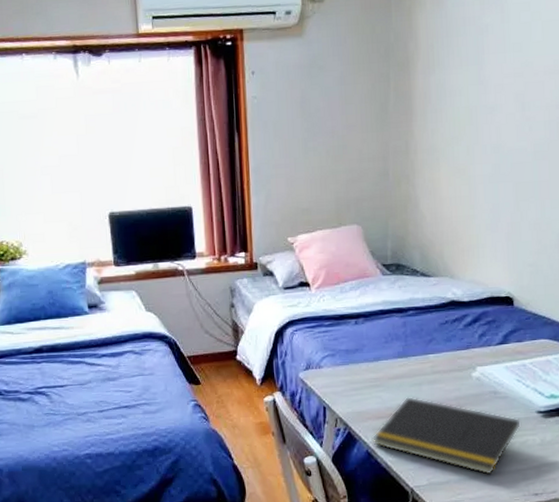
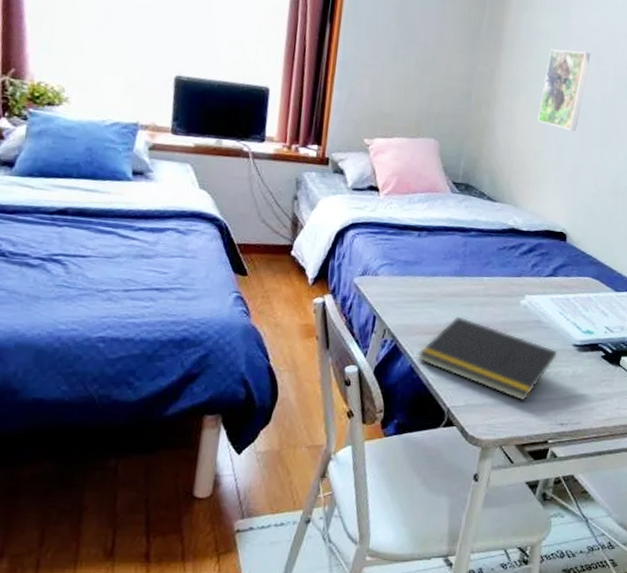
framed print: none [463,100,514,188] -> present [538,48,591,131]

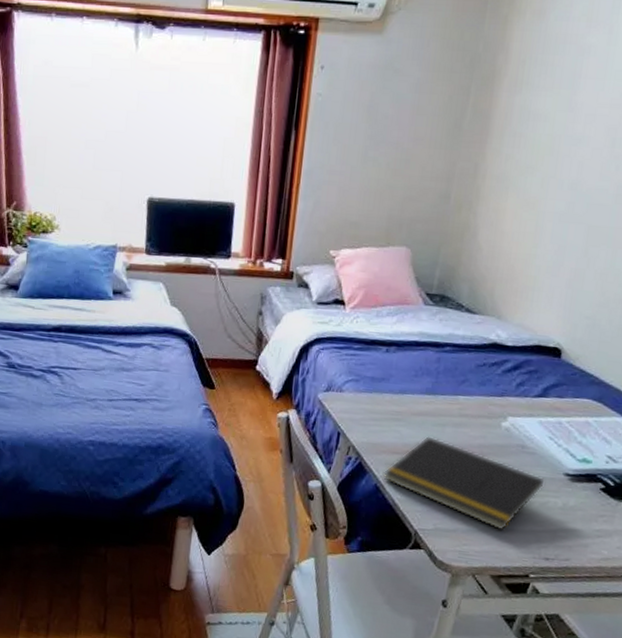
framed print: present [538,48,591,131] -> none [530,133,604,230]

